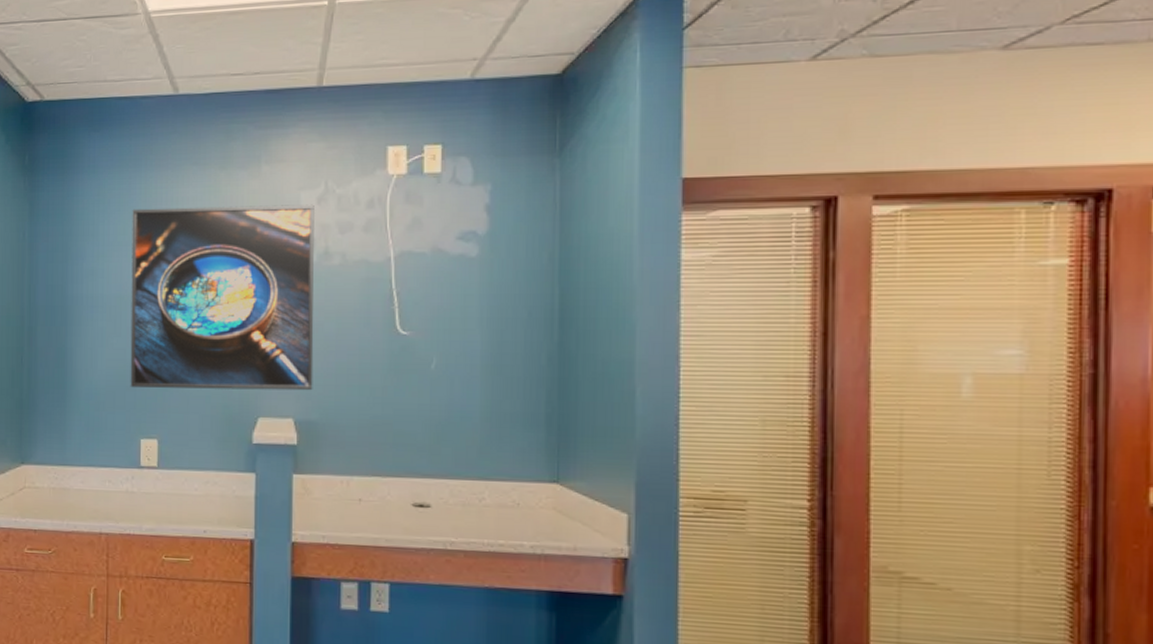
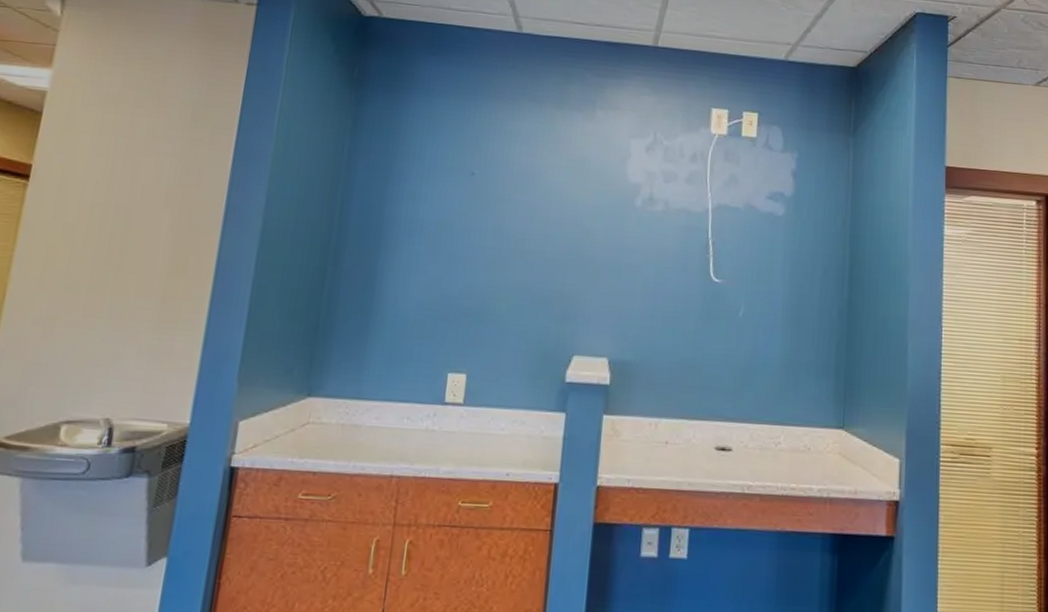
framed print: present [130,204,314,391] -> none [442,136,643,331]

